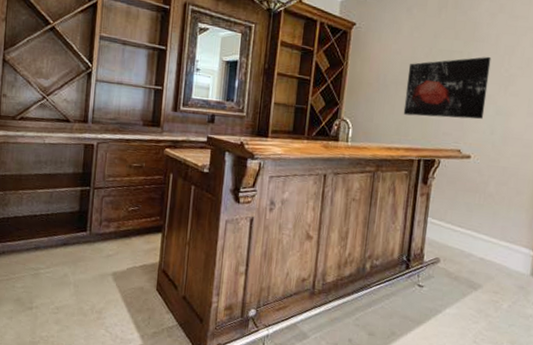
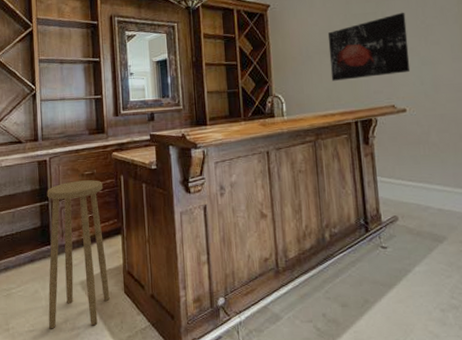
stool: none [73,171,150,317] -> present [47,180,110,329]

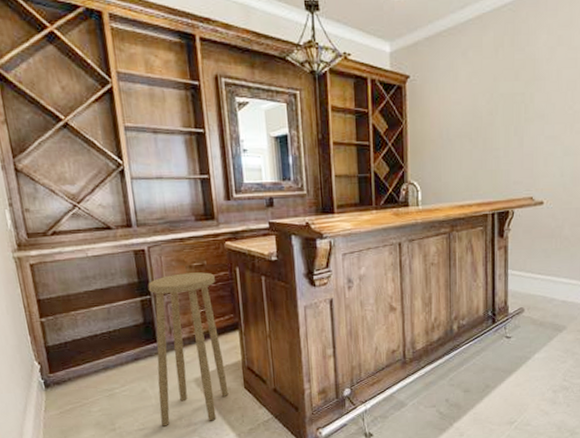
wall art: present [327,12,411,81] -> none [471,94,554,169]

